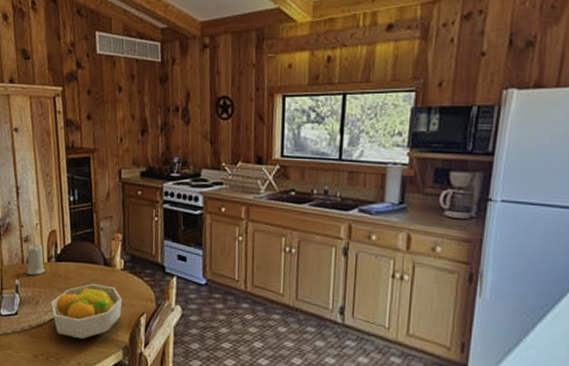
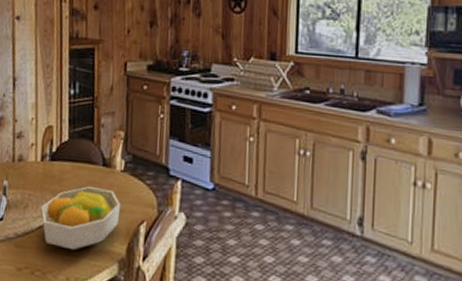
candle: present [26,244,46,275] -> none [16,140,38,176]

